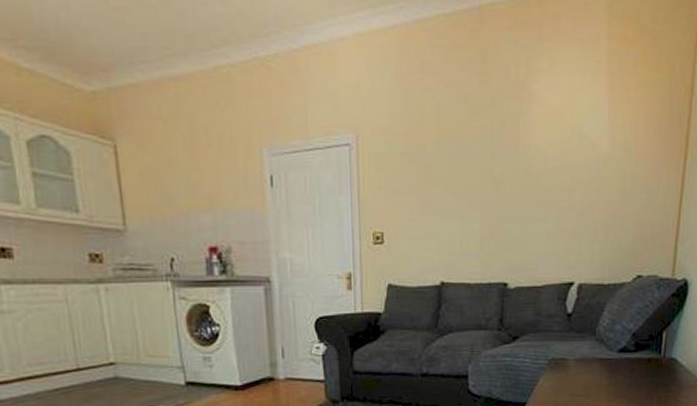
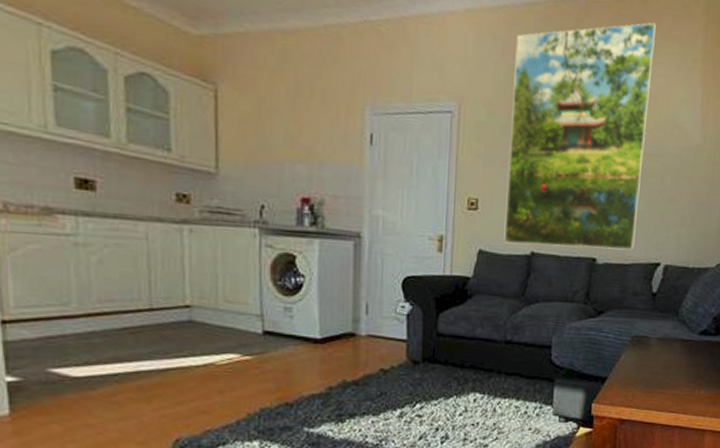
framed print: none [410,26,555,275] -> present [504,22,656,251]

